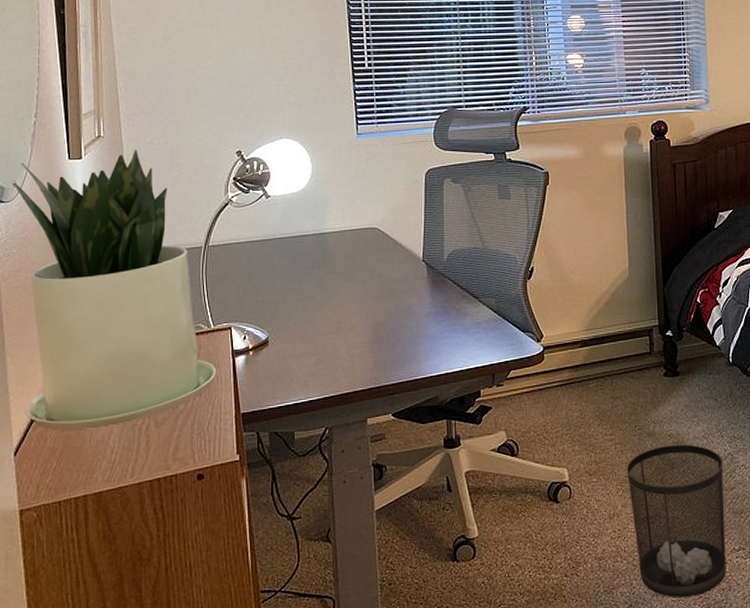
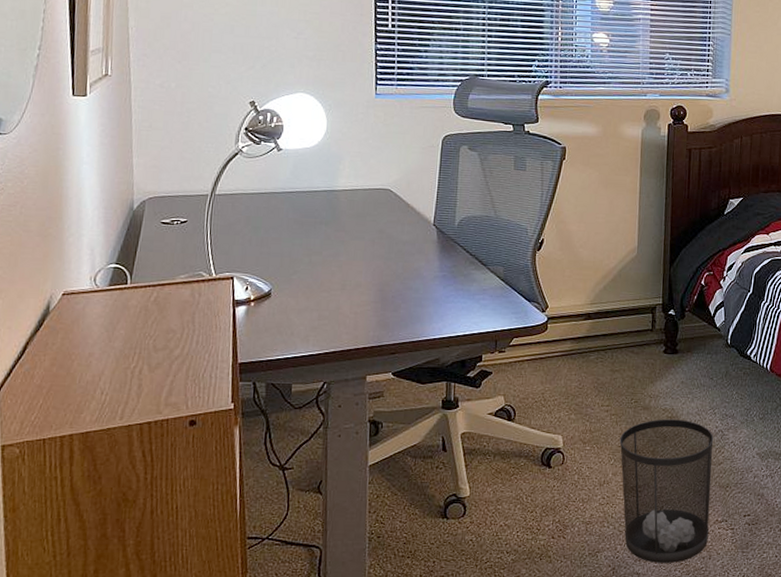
planter: present [11,150,217,430] -> none [10,91,216,369]

